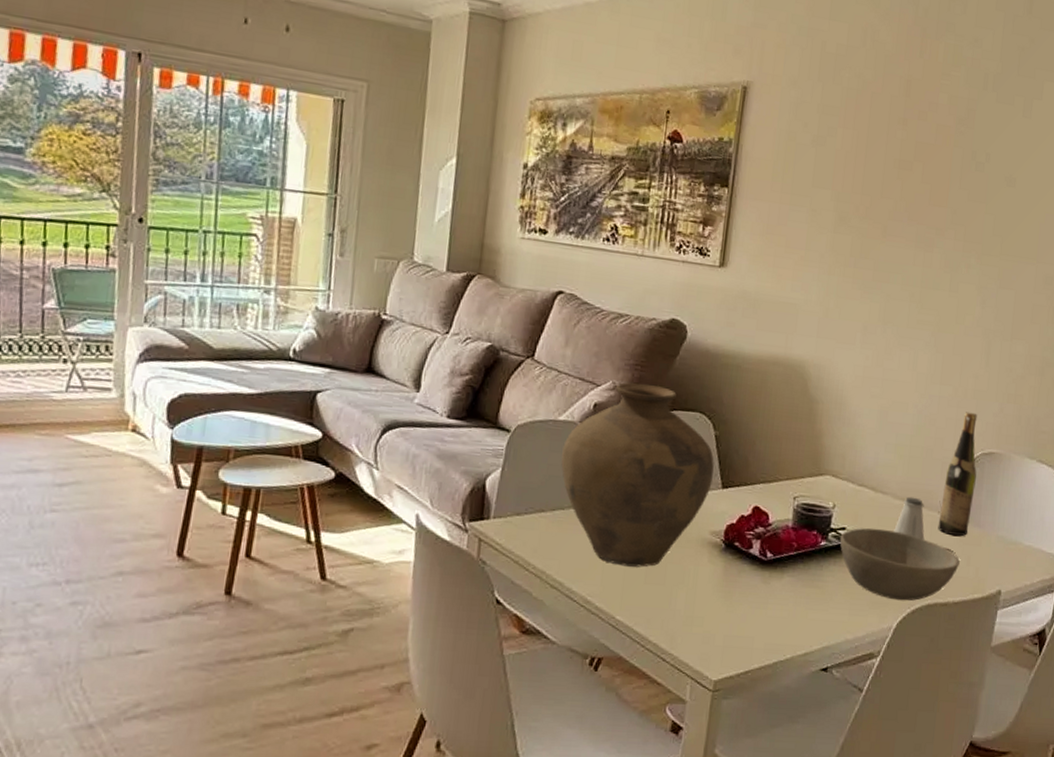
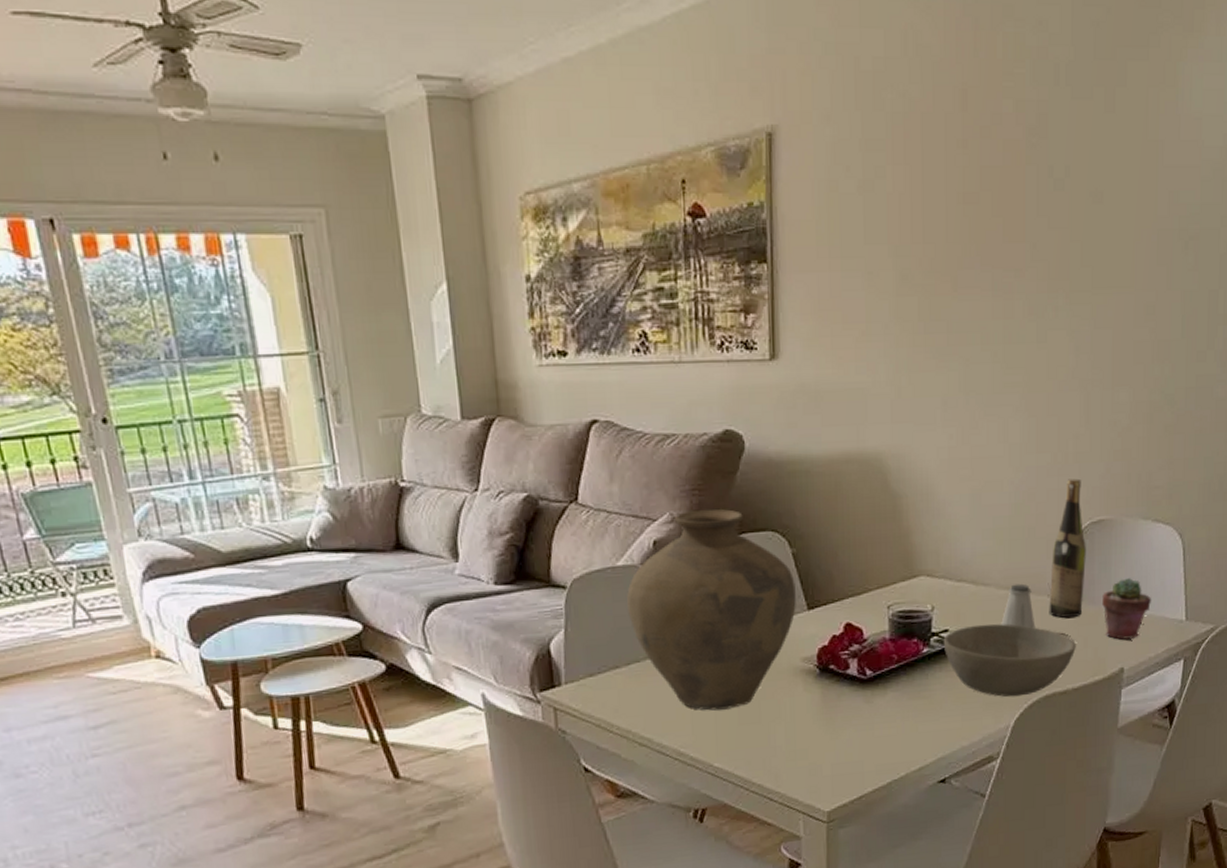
potted succulent: none [986,508,1032,566] -> present [1102,578,1152,640]

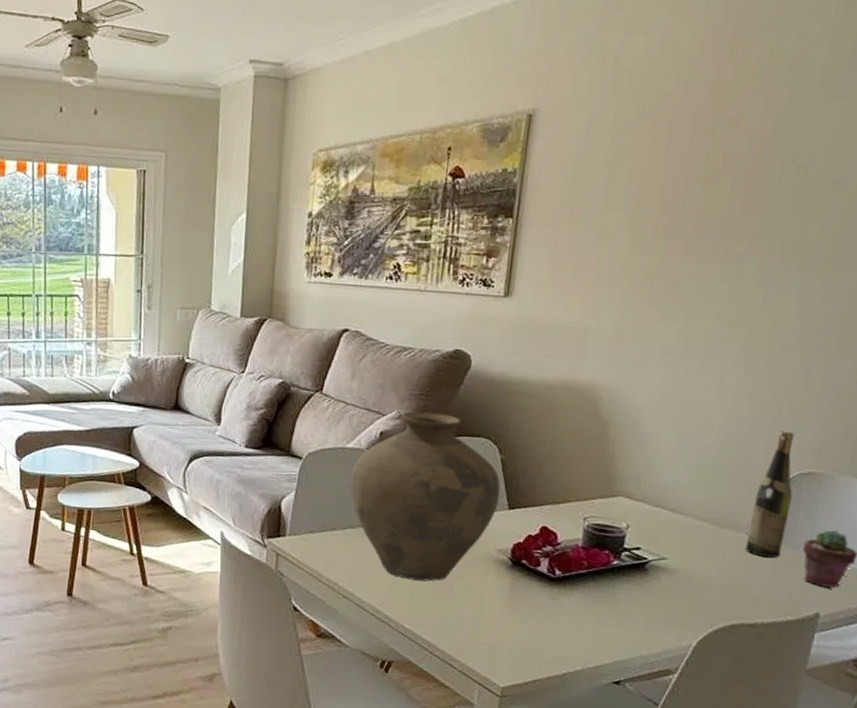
bowl: present [943,623,1076,697] -> none [633,548,771,621]
saltshaker: present [1001,583,1035,629] -> none [694,517,730,561]

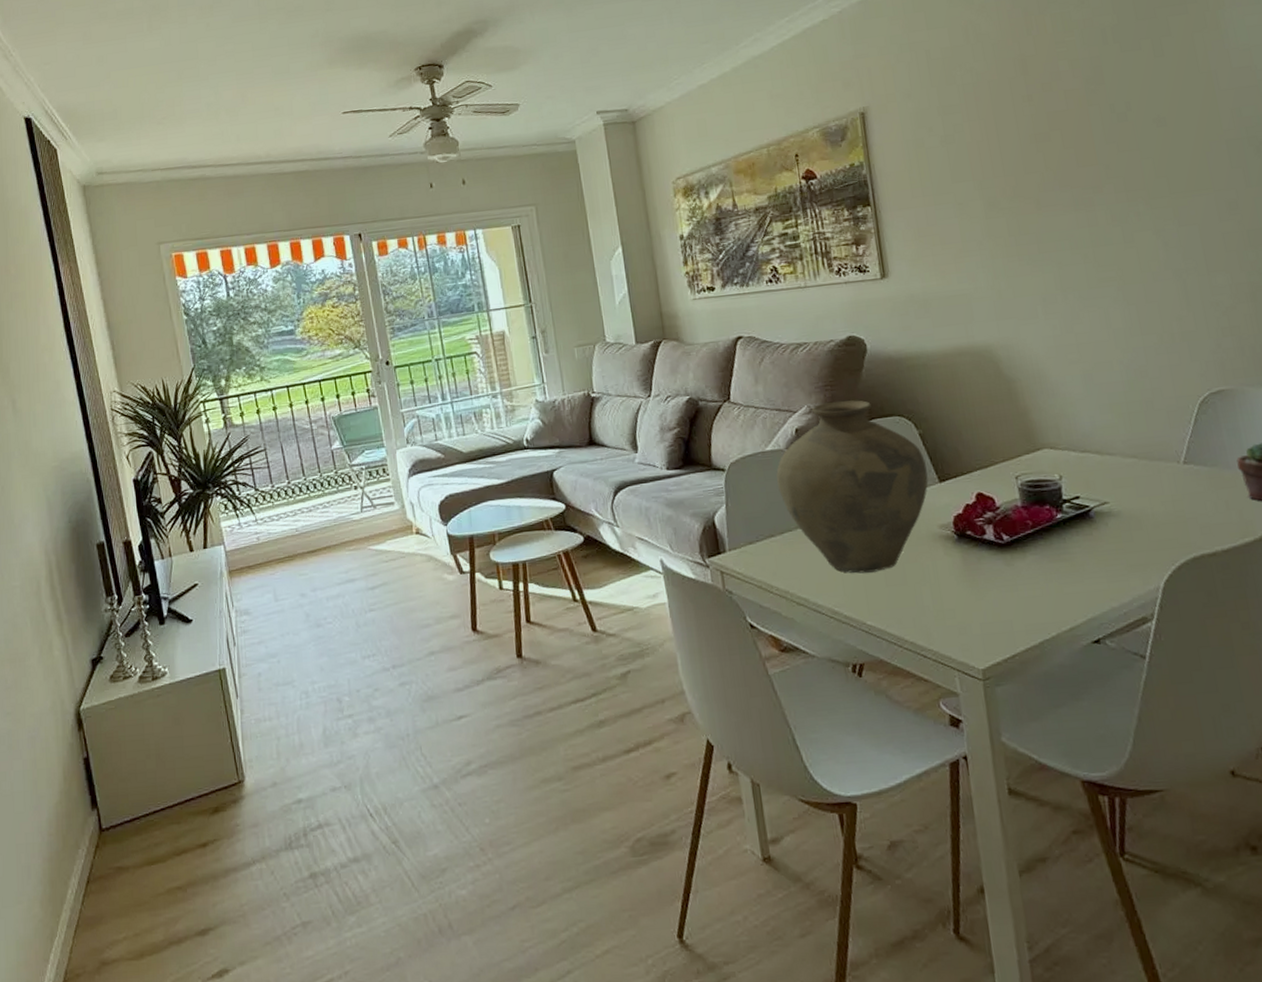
wine bottle: present [745,431,794,558] -> none [1174,355,1218,483]

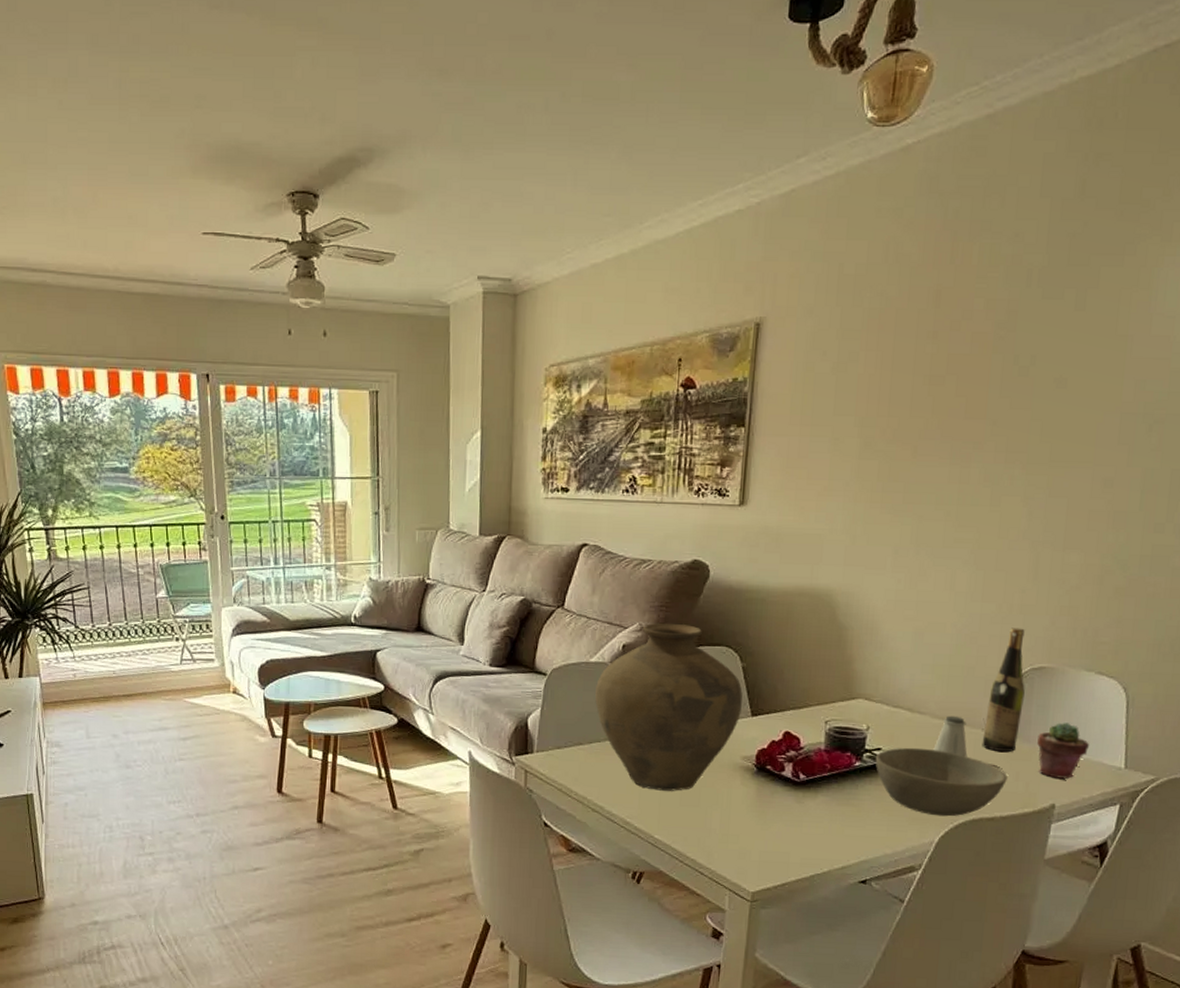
bowl: none [1075,489,1218,560] -> present [875,747,1007,817]
saltshaker: none [1132,452,1170,494] -> present [933,715,968,757]
wine bottle: none [1174,355,1218,483] -> present [982,627,1025,752]

